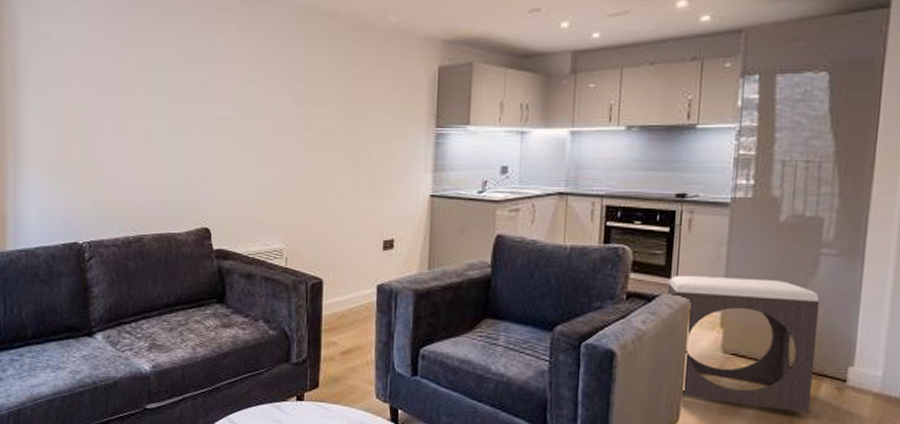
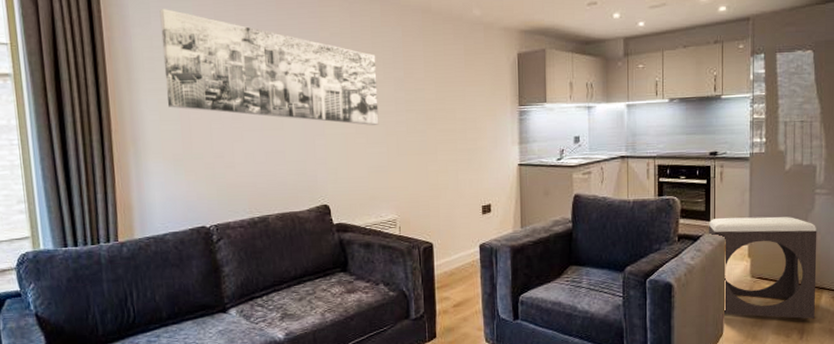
wall art: none [50,10,274,142] -> present [159,8,379,125]

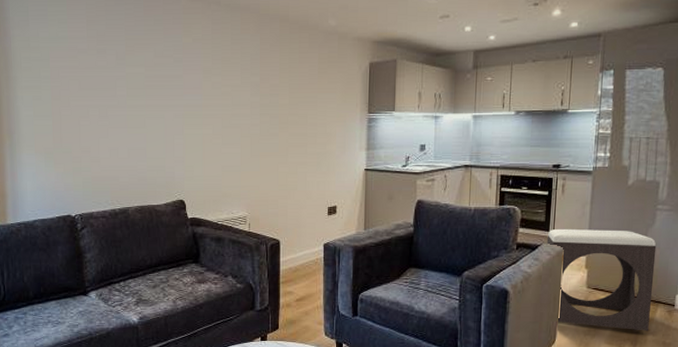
wall art: present [159,8,379,125] -> none [37,11,235,127]

